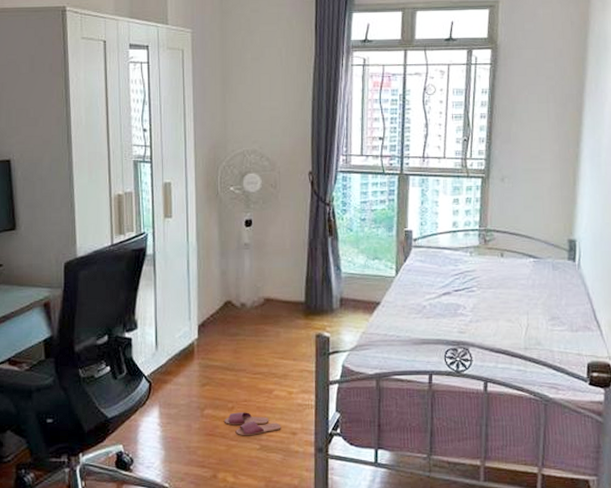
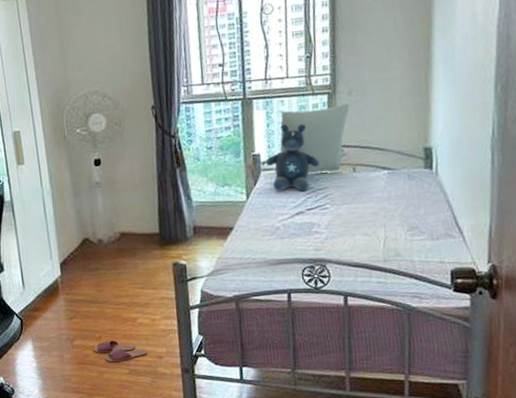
stuffed bear: none [417,203,470,272] -> present [265,124,320,192]
pillow: none [426,189,502,257] -> present [275,103,350,179]

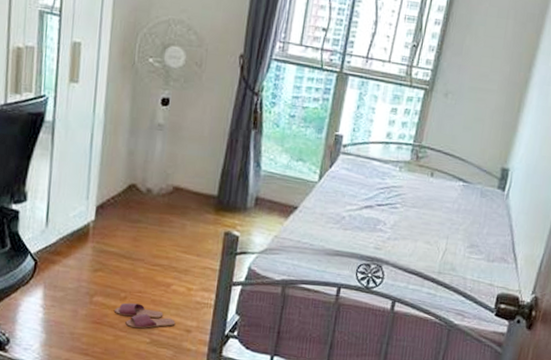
stuffed bear: present [265,124,320,192] -> none [346,110,401,185]
pillow: present [275,103,350,179] -> none [353,96,444,172]

